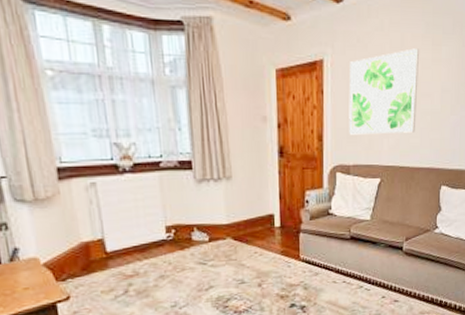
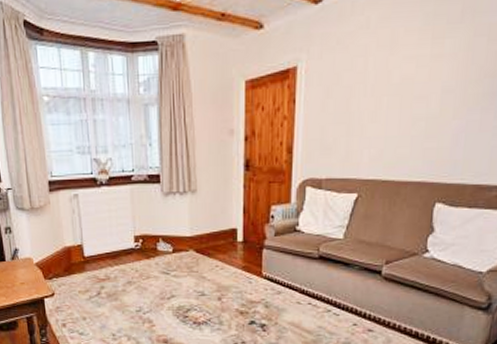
wall art: present [349,48,420,135] -> none [323,44,415,146]

